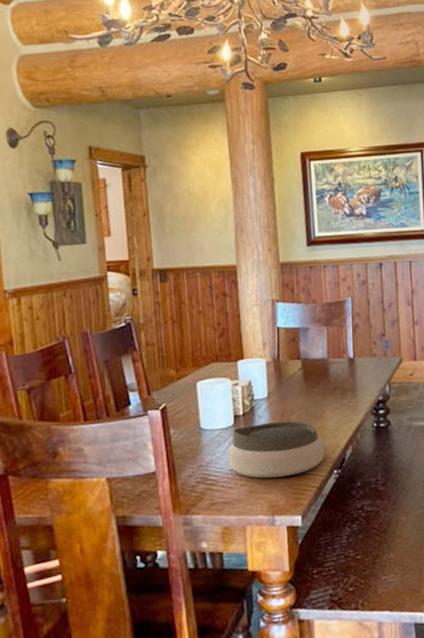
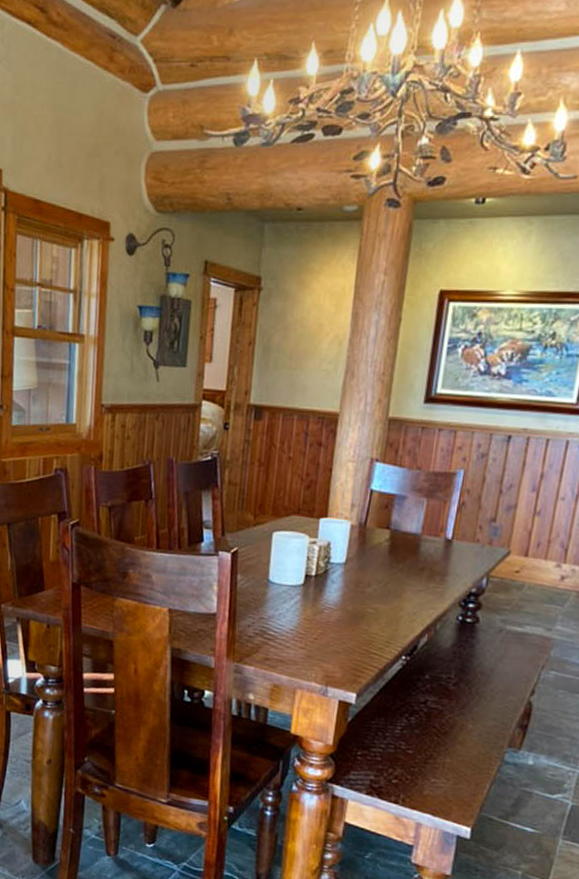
bowl: present [228,421,325,478] -> none [291,588,397,651]

